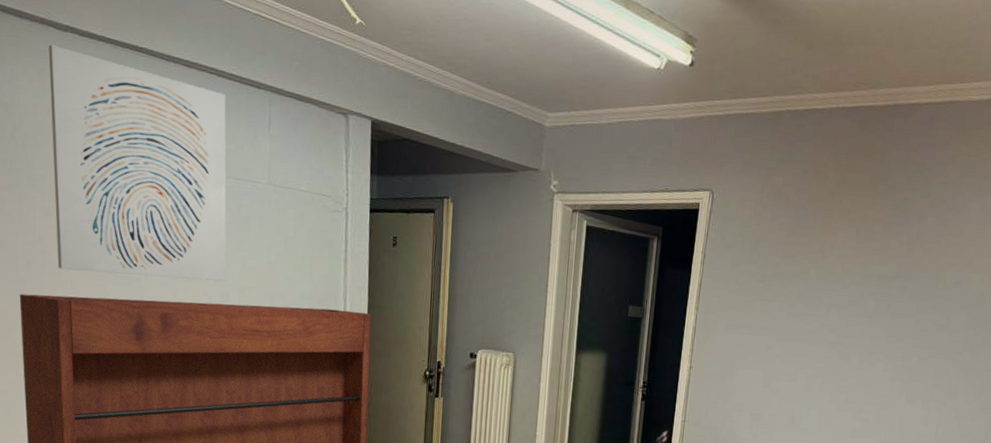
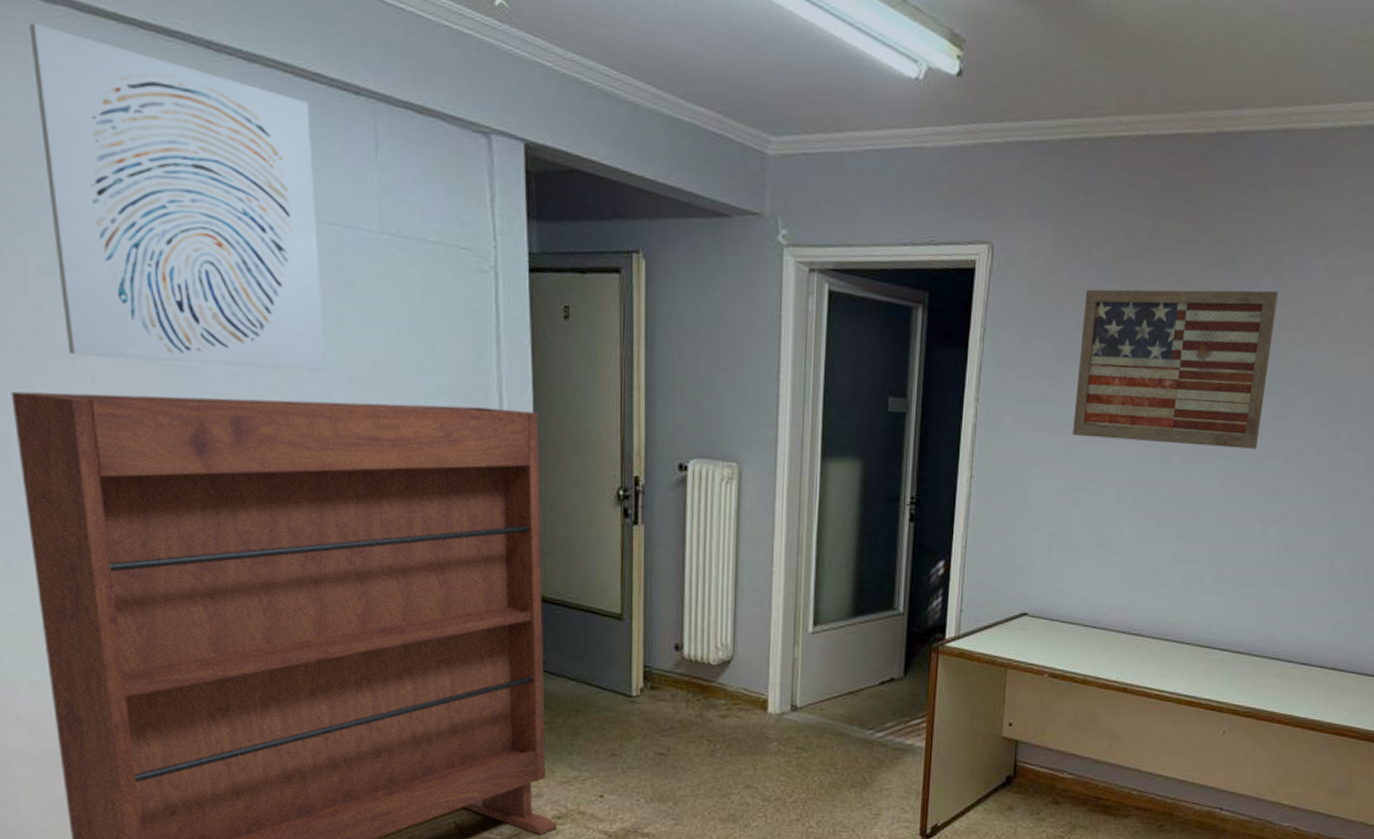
wall art: none [771,225,941,351] -> present [1072,289,1278,449]

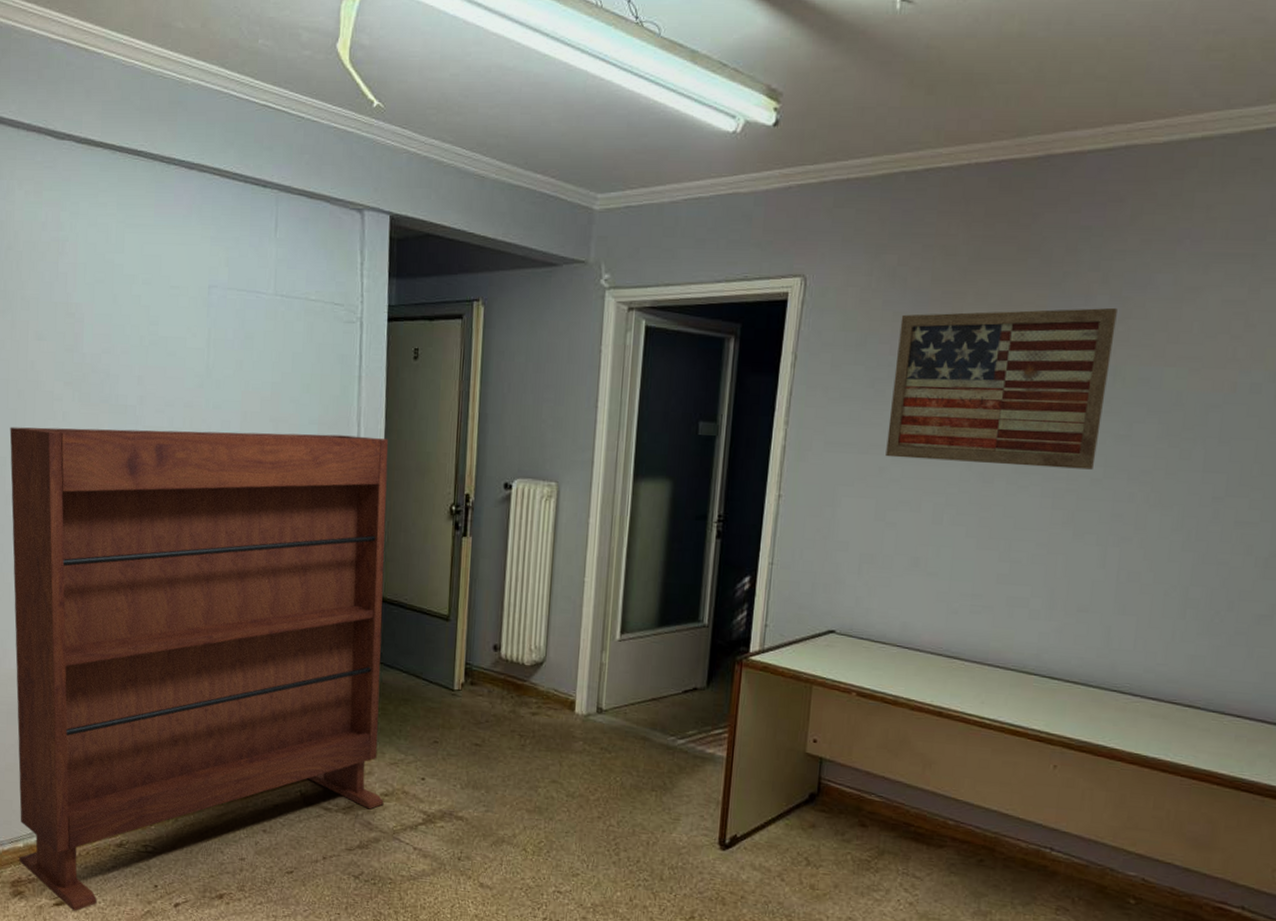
wall art: present [29,22,325,370] -> none [45,154,229,406]

